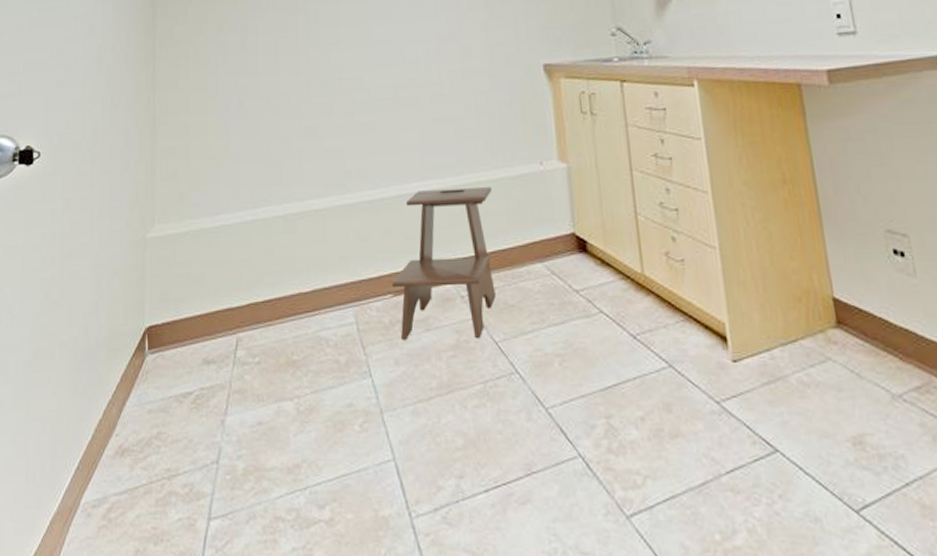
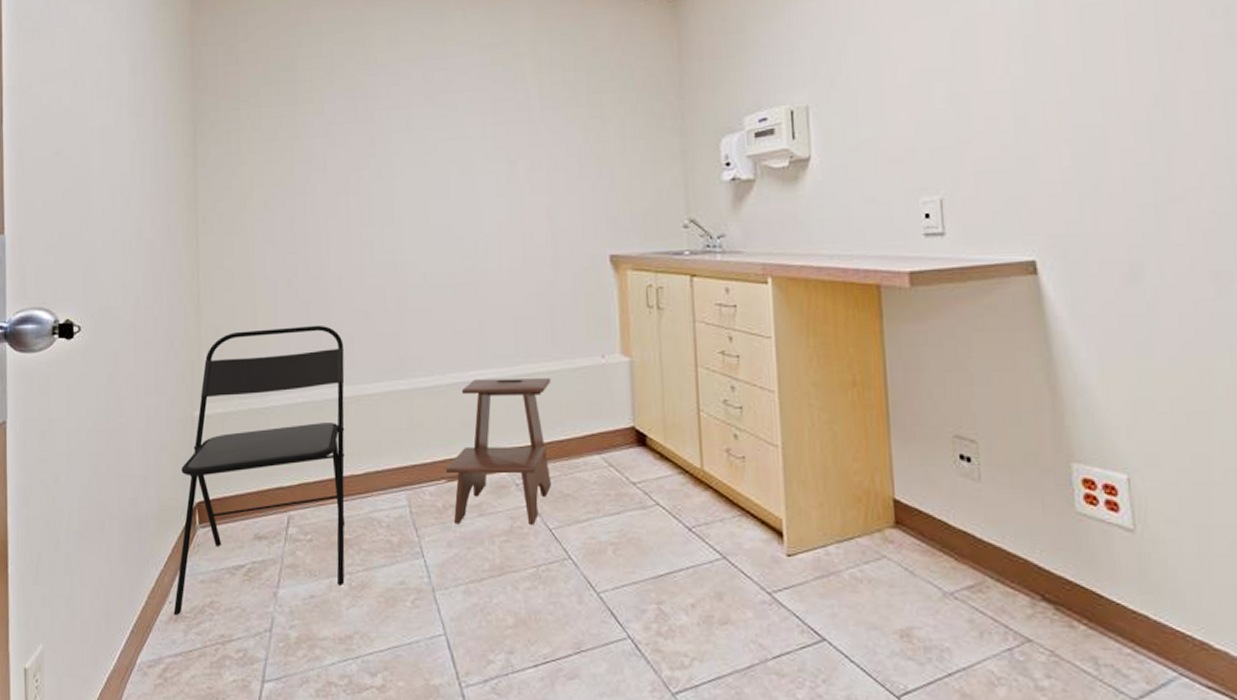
folding chair: none [120,142,293,450] -> present [173,325,345,616]

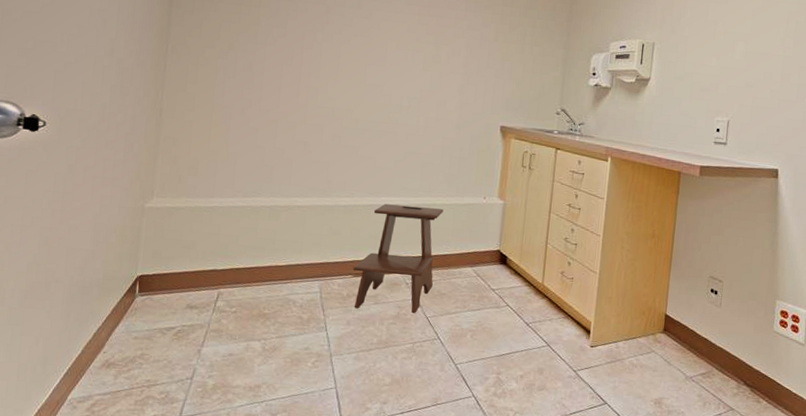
folding chair: present [173,325,345,616] -> none [106,144,283,364]

